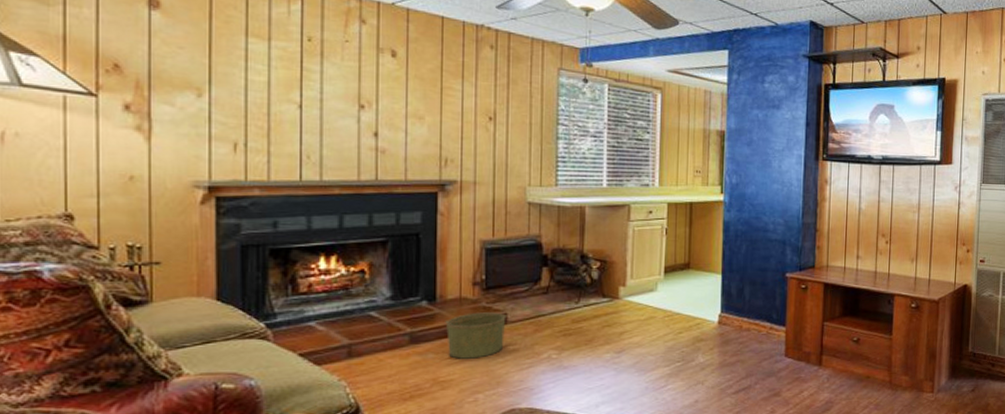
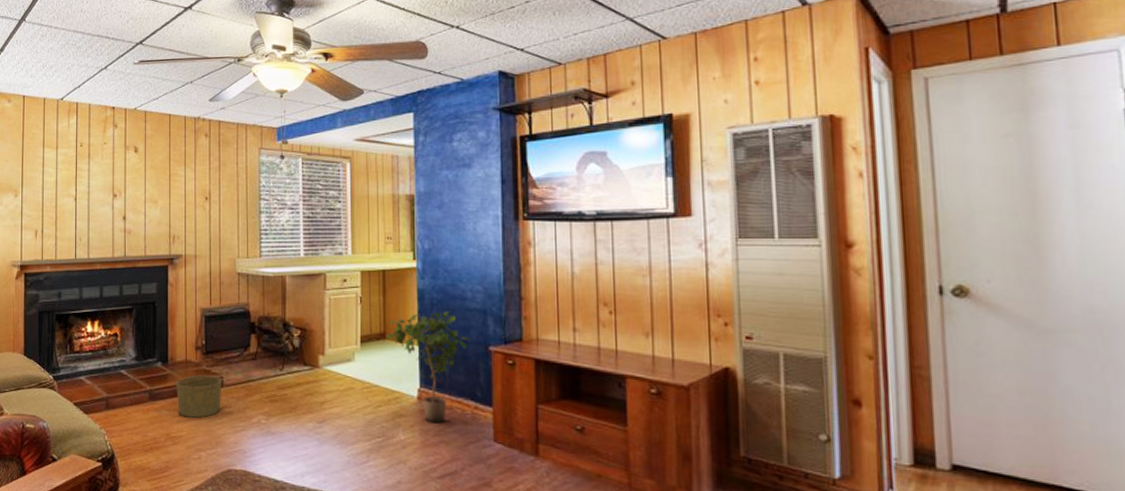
potted plant: none [691,242,770,345] -> present [386,311,471,424]

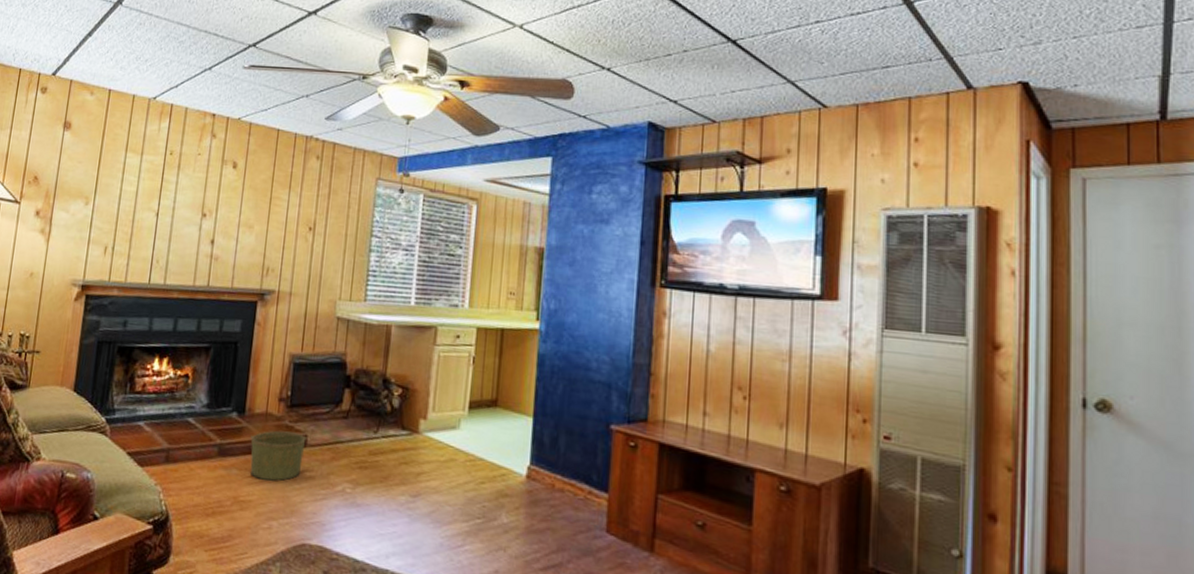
potted plant: present [386,311,471,424] -> none [498,381,591,508]

